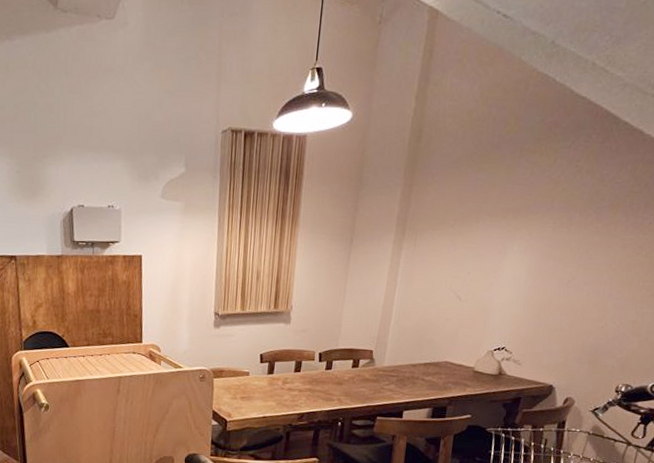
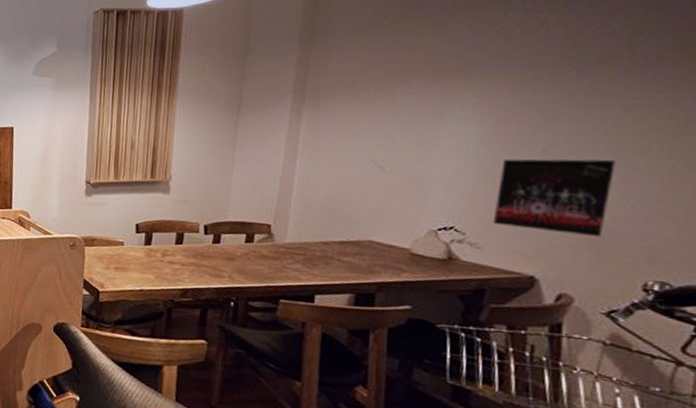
album cover: none [530,289,612,352] -> present [492,159,616,238]

